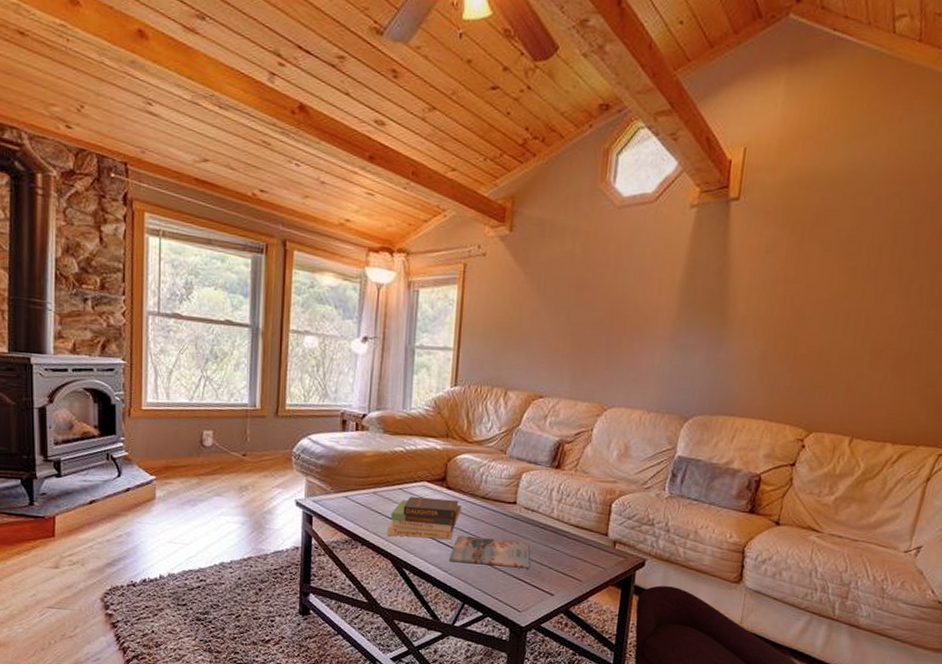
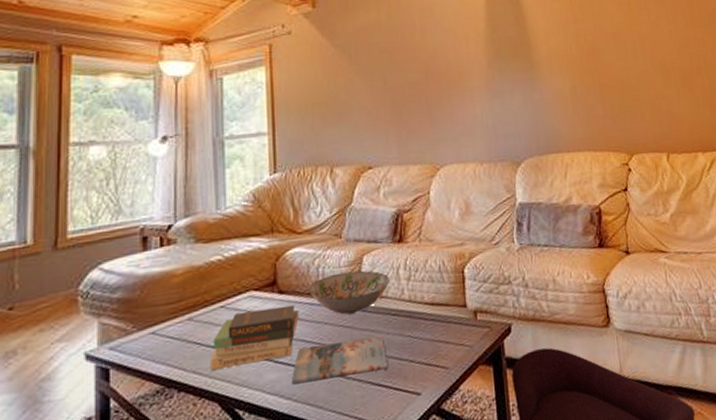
decorative bowl: none [472,483,544,519] -> present [309,270,391,315]

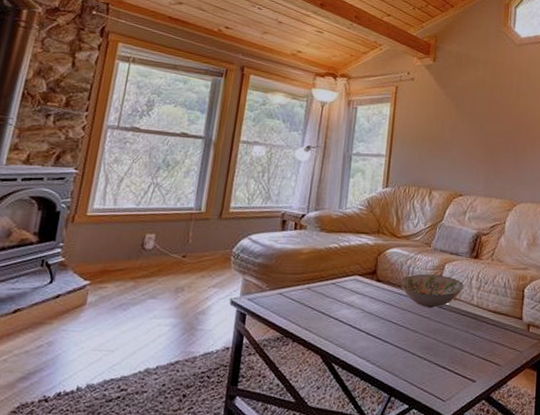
books: present [210,304,299,370] -> none [318,290,390,332]
magazine: present [292,336,389,383] -> none [378,326,454,356]

